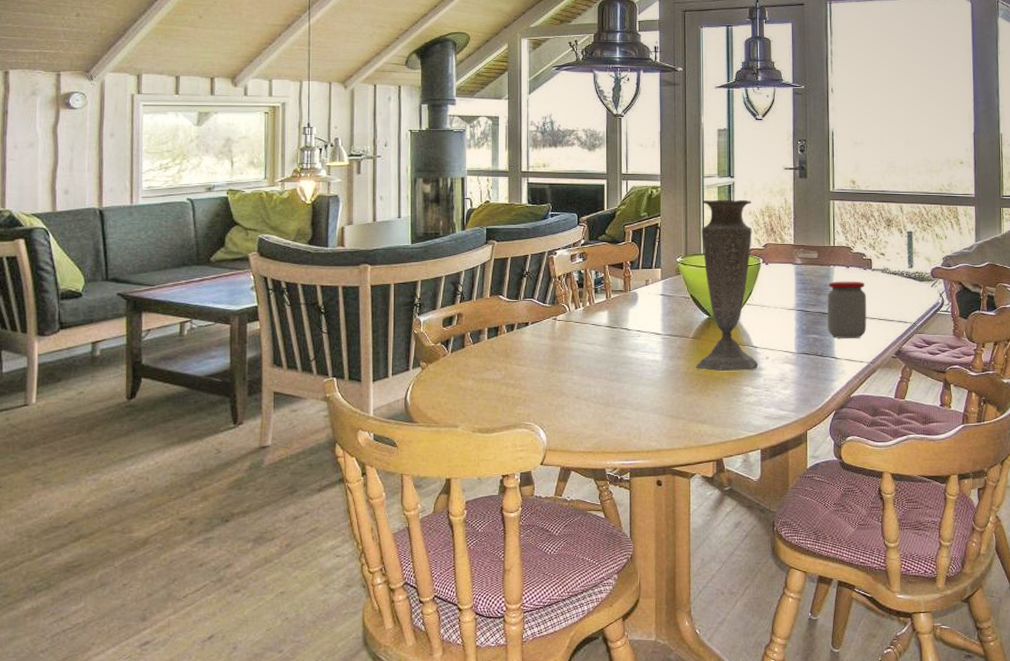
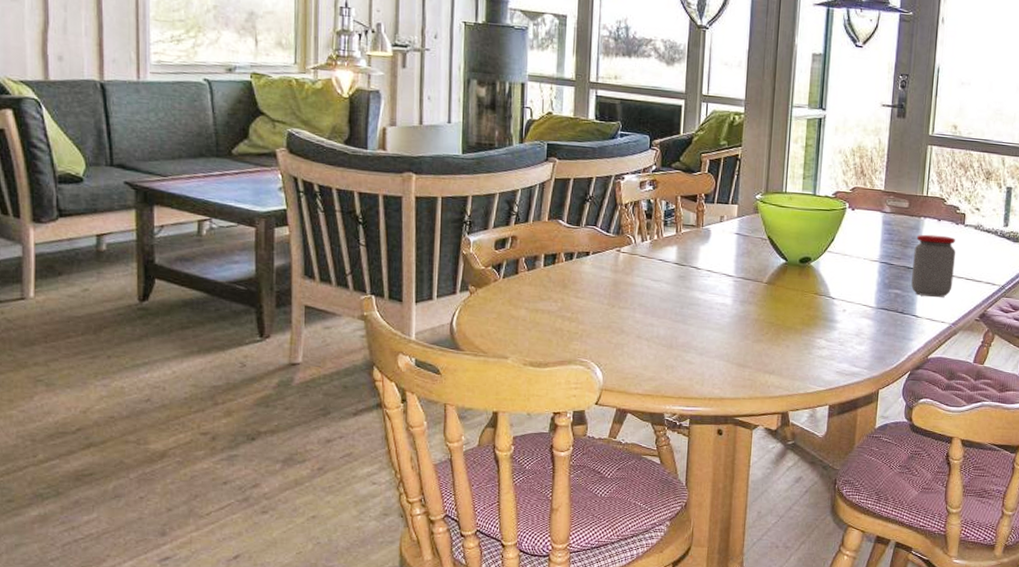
vase: present [696,199,759,372] -> none [767,133,843,323]

